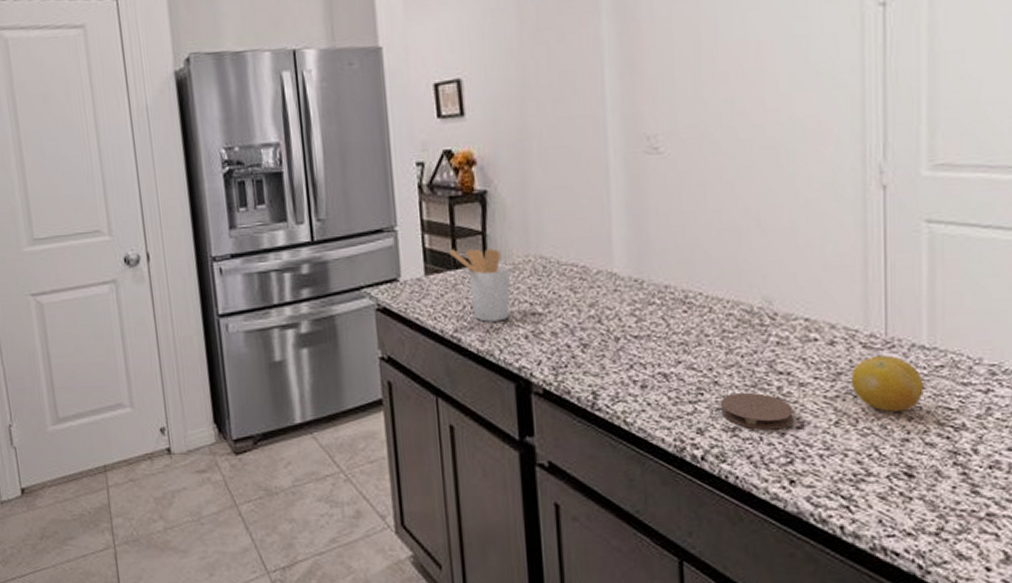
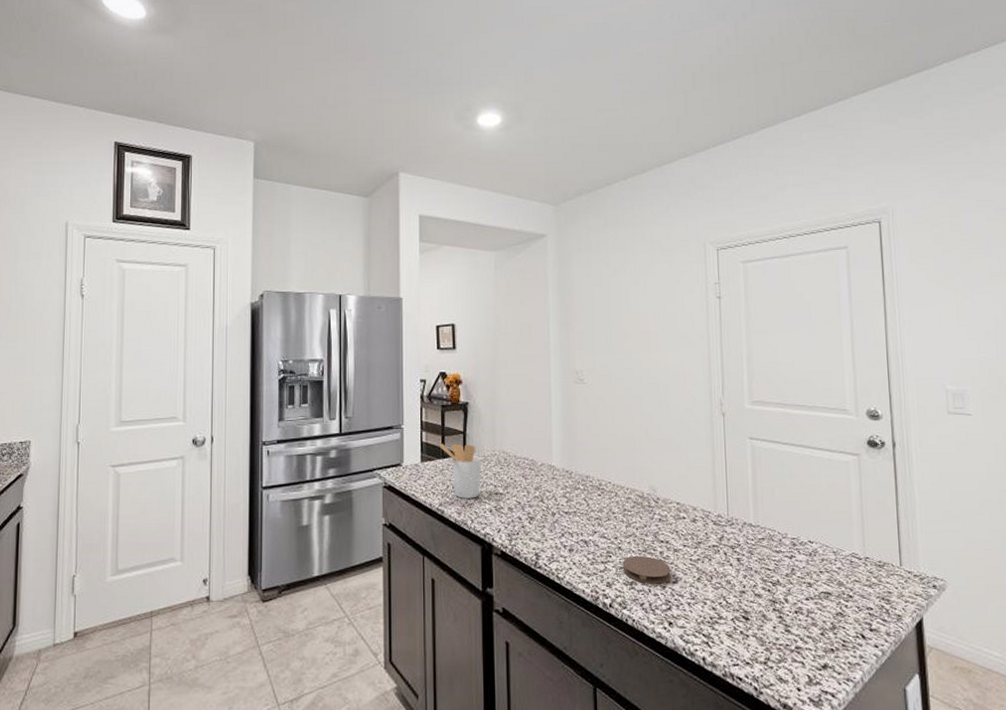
fruit: present [852,355,924,412] -> none [707,530,753,571]

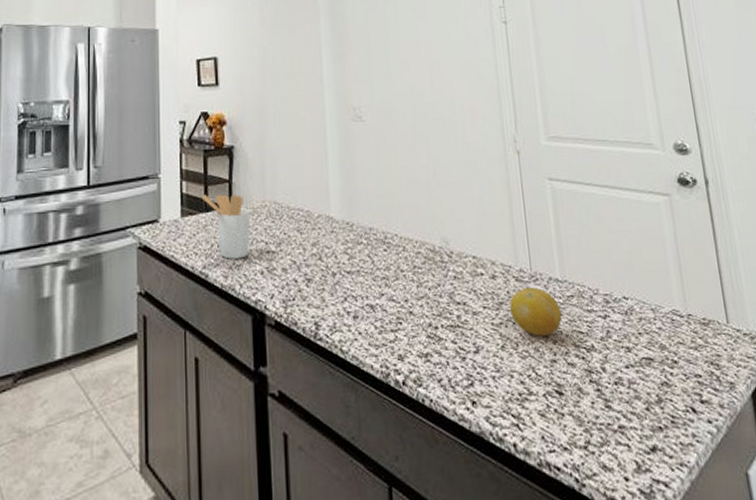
coaster: present [622,555,671,584] -> none [415,321,471,355]
fruit: none [707,530,753,571] -> present [510,287,562,336]

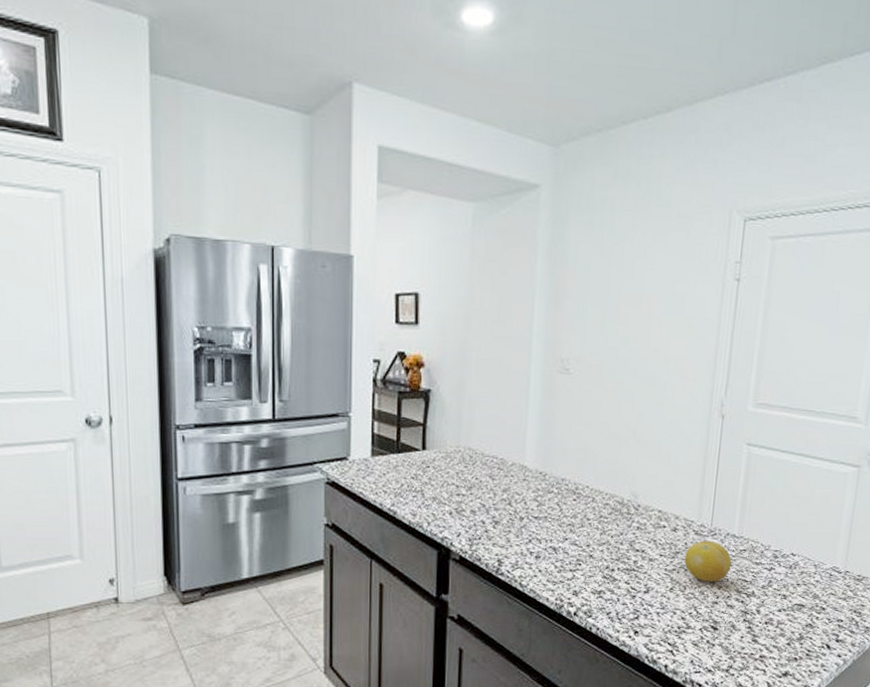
utensil holder: present [201,194,250,259] -> none [393,436,442,499]

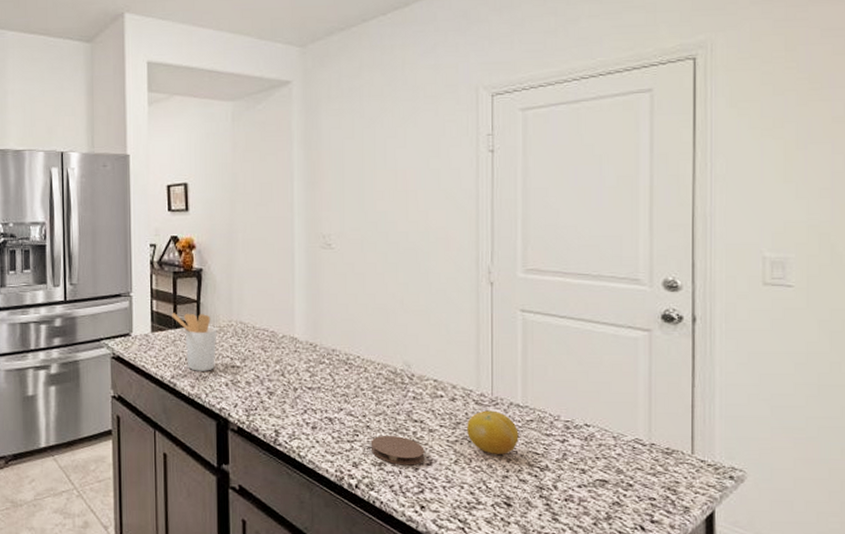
utensil holder: none [393,436,442,499] -> present [171,313,216,371]
coaster: none [591,564,643,593] -> present [370,435,425,466]

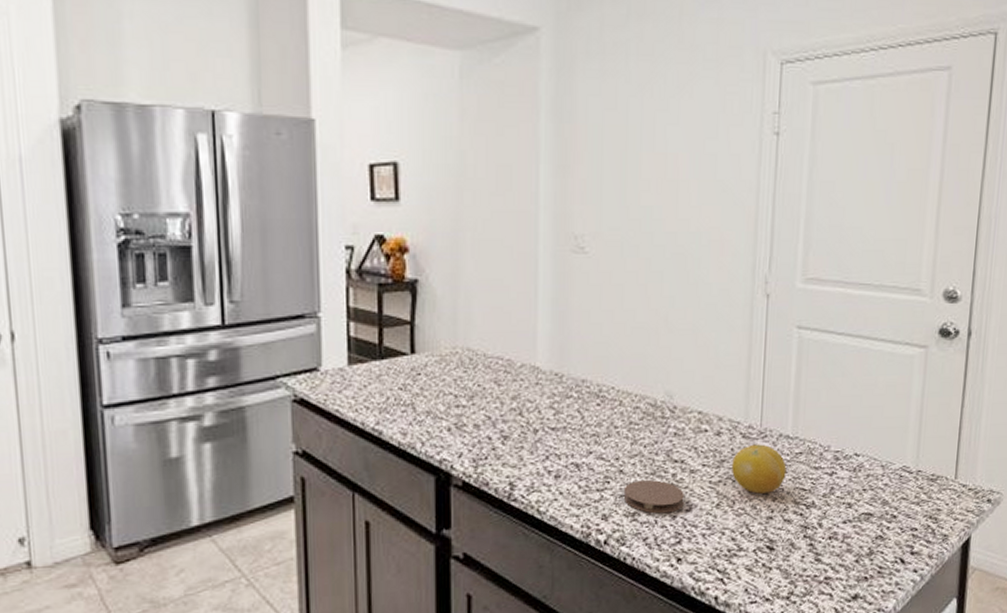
utensil holder: present [171,313,216,371] -> none [375,338,436,414]

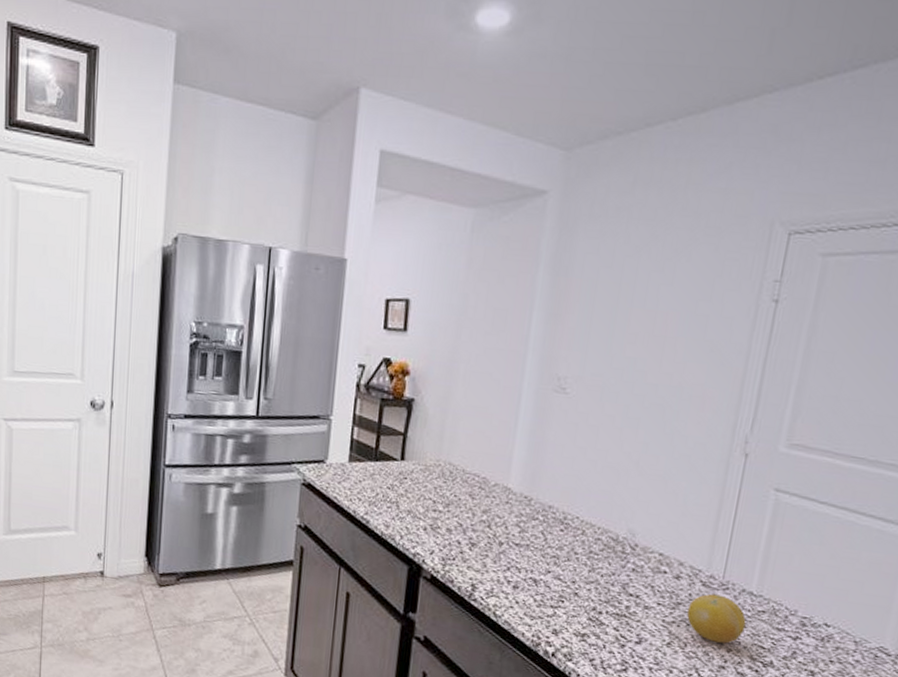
coaster: present [623,479,684,514] -> none [575,605,636,642]

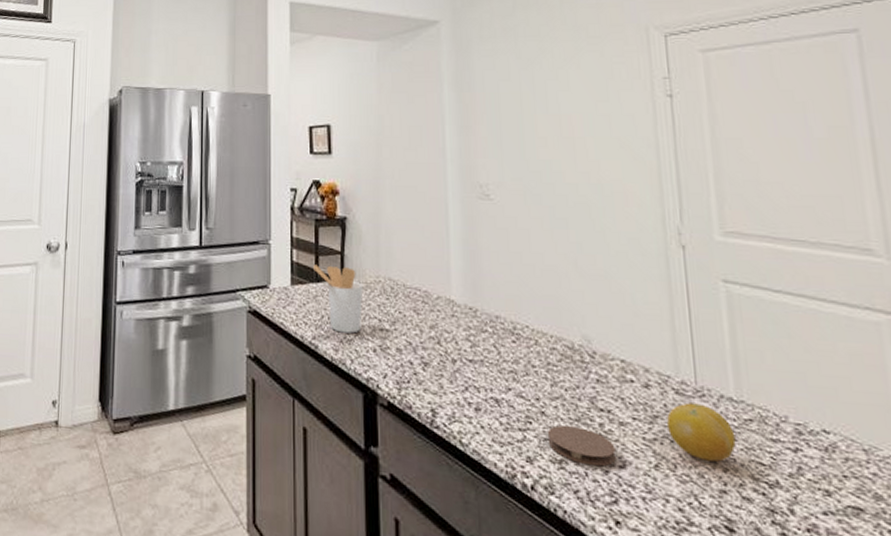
utensil holder: none [372,443,421,512] -> present [312,264,363,334]
coaster: none [575,605,636,642] -> present [547,425,616,467]

